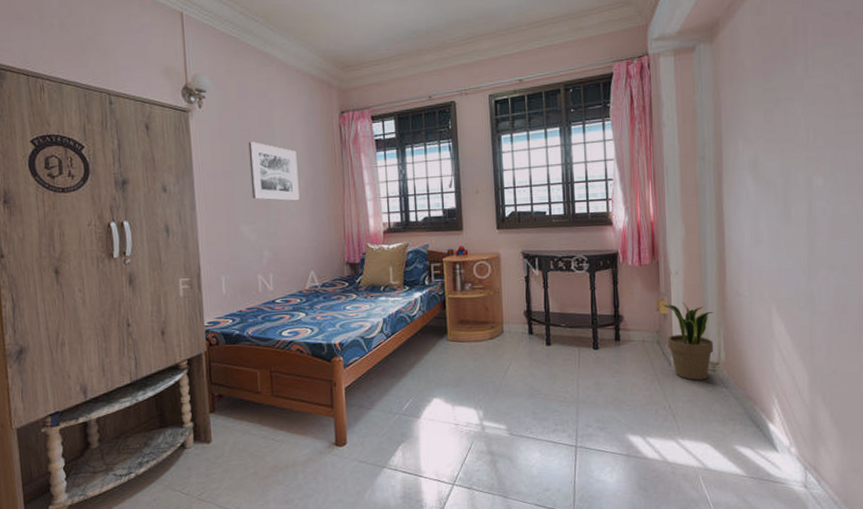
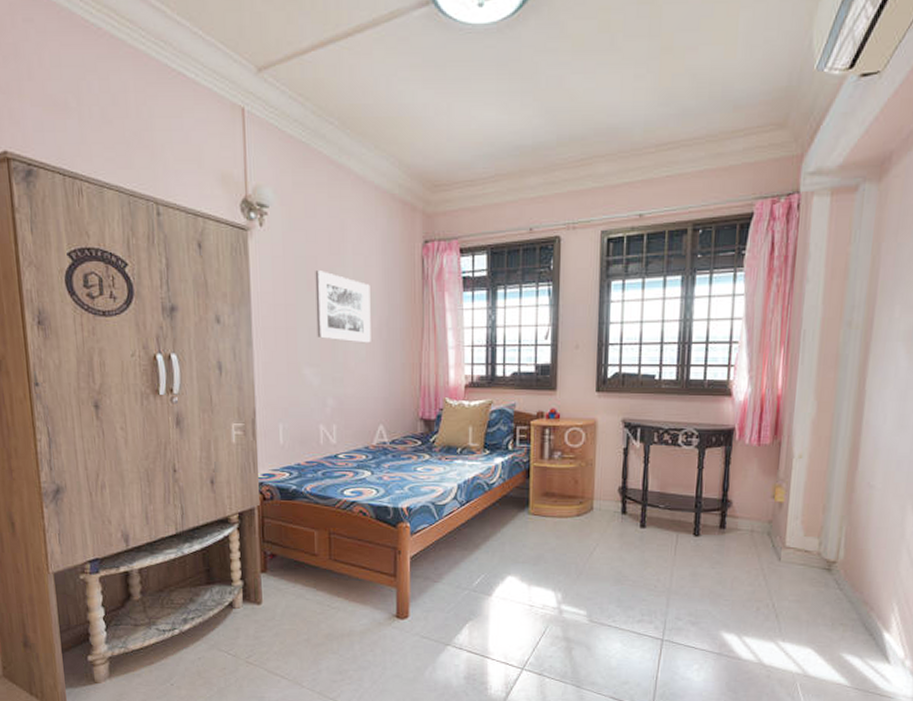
potted plant: present [662,302,714,380] -> none [778,491,838,579]

